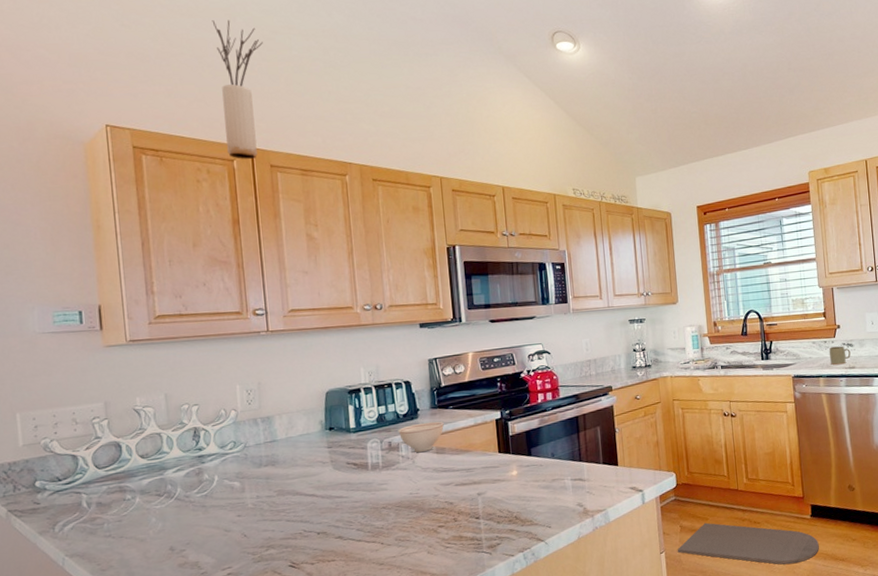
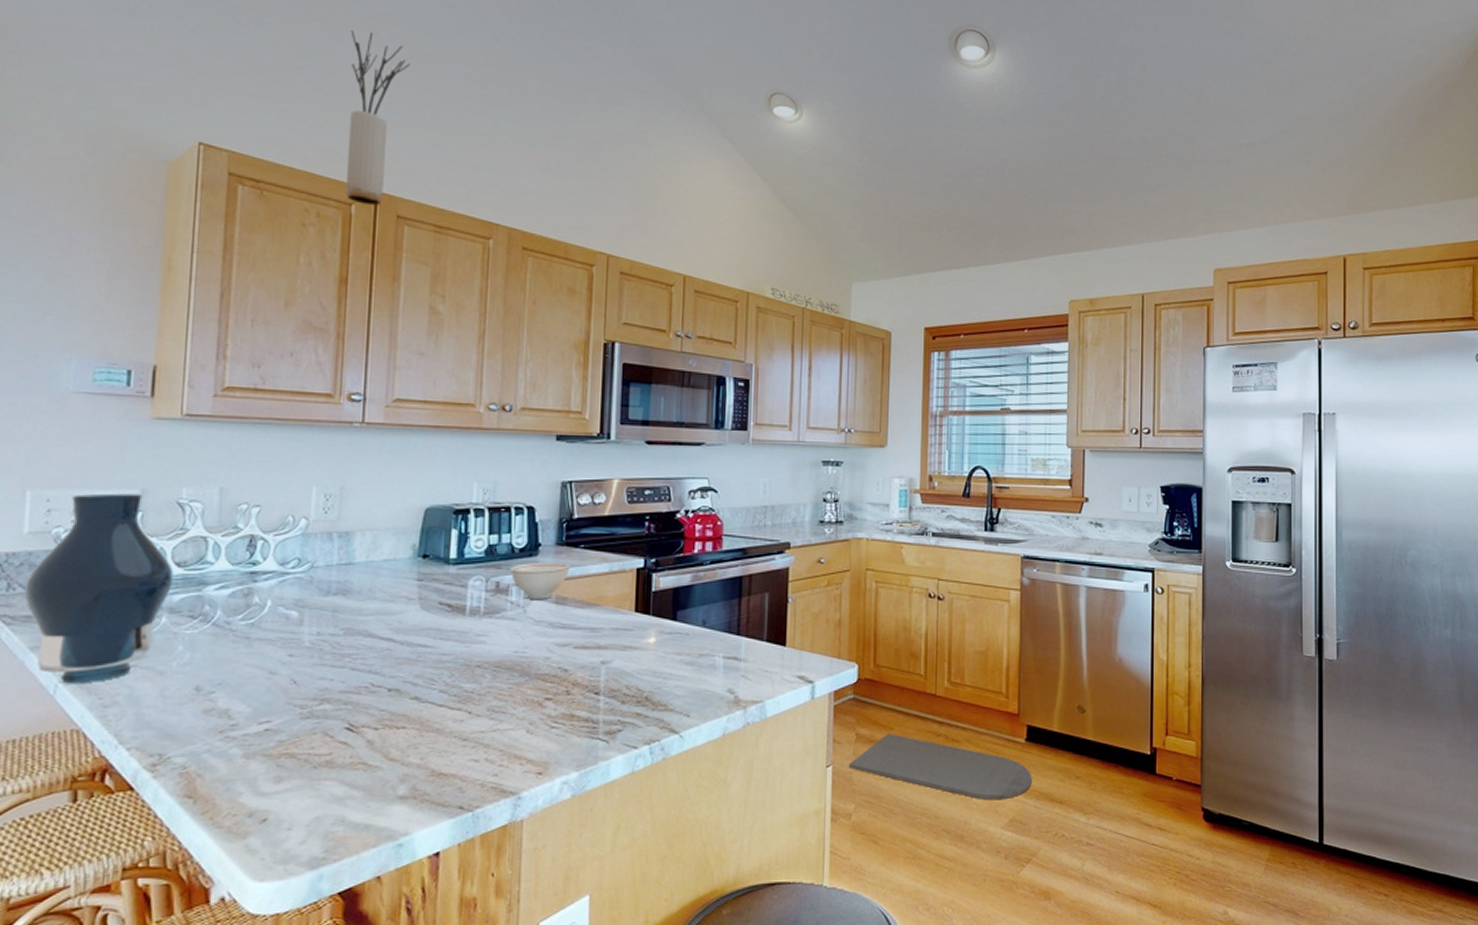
vase: none [27,406,140,557] -> present [24,493,174,684]
mug: present [829,346,851,366] -> none [1071,524,1098,549]

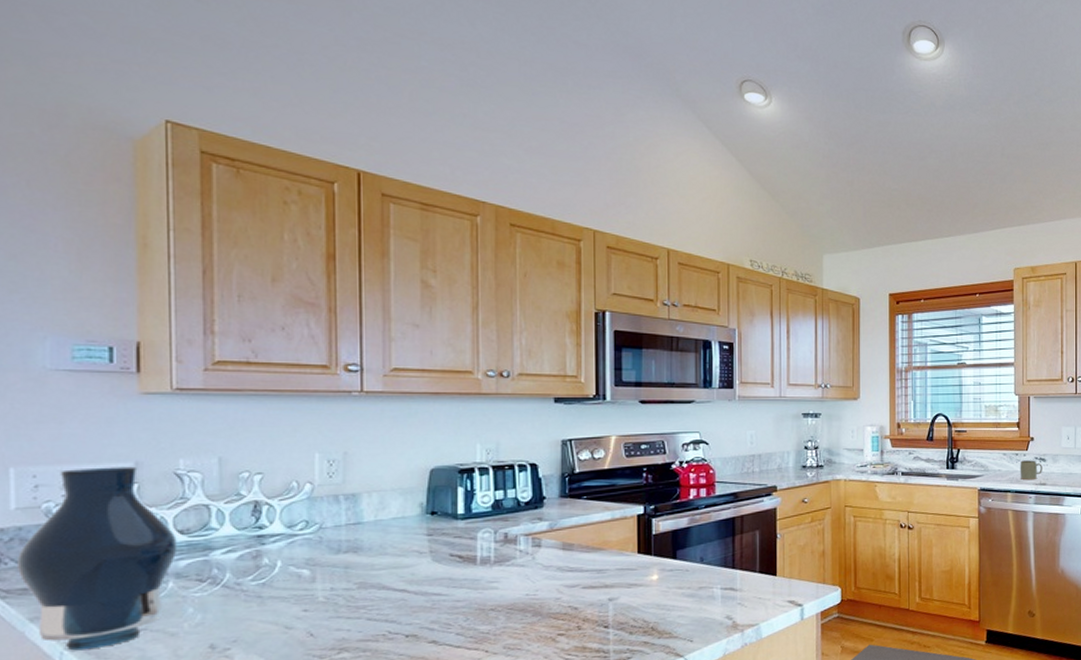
vase: present [345,30,410,206] -> none [319,11,384,185]
bowl: present [510,562,570,600] -> none [517,512,574,548]
mug: none [1071,524,1098,549] -> present [1020,460,1042,481]

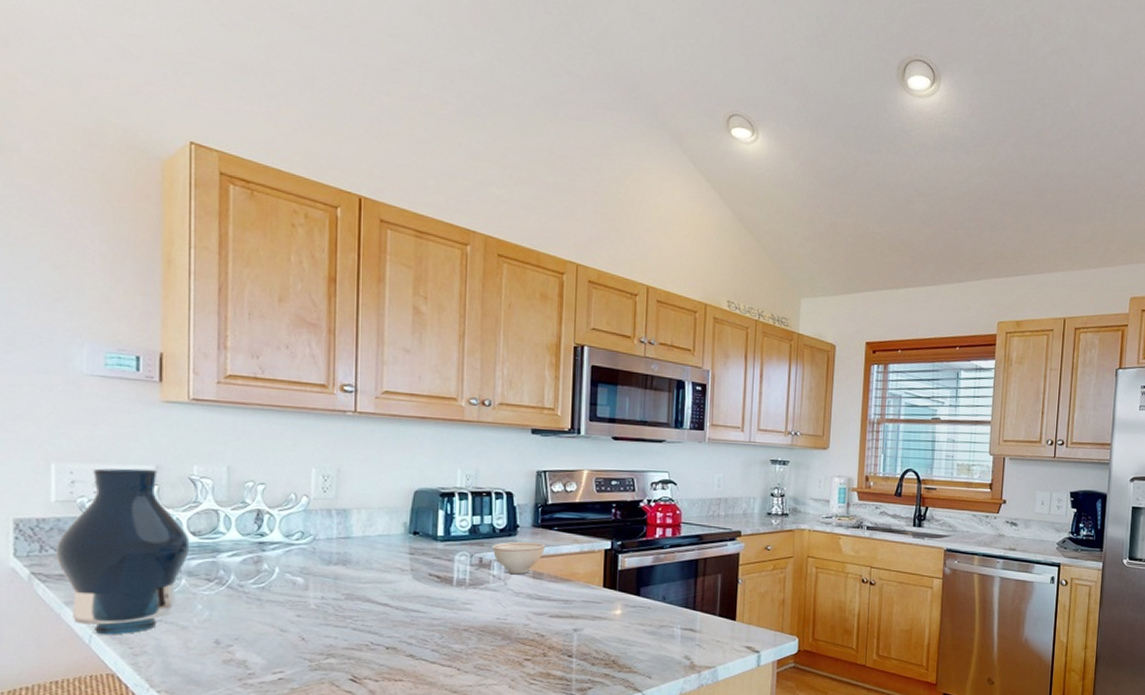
bowl: none [517,512,574,548] -> present [492,541,545,575]
mug: present [1020,460,1042,481] -> none [989,523,1013,545]

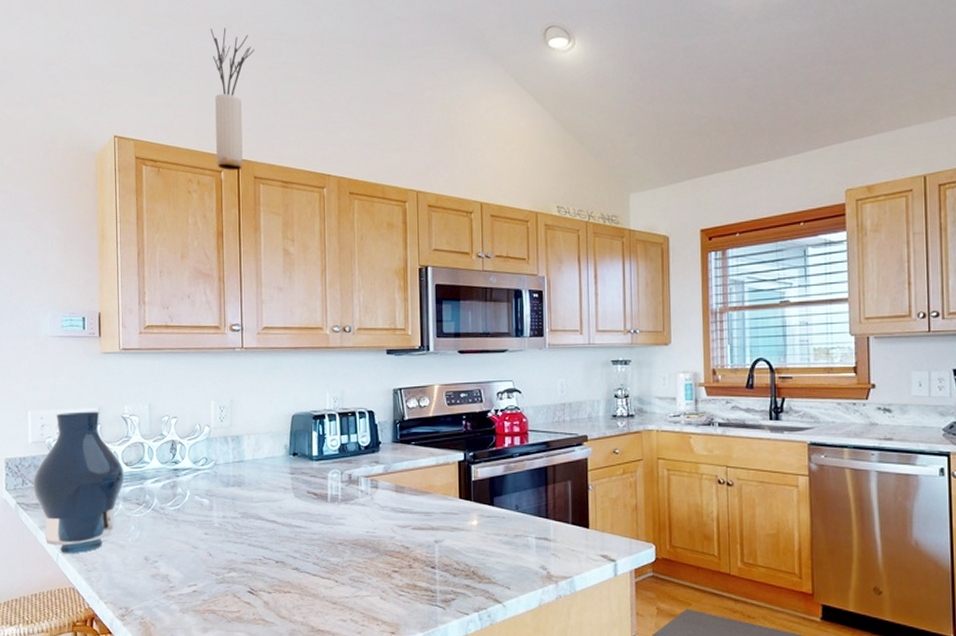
vase: none [330,36,388,210] -> present [210,27,254,171]
bowl: present [492,541,545,575] -> none [359,457,405,489]

